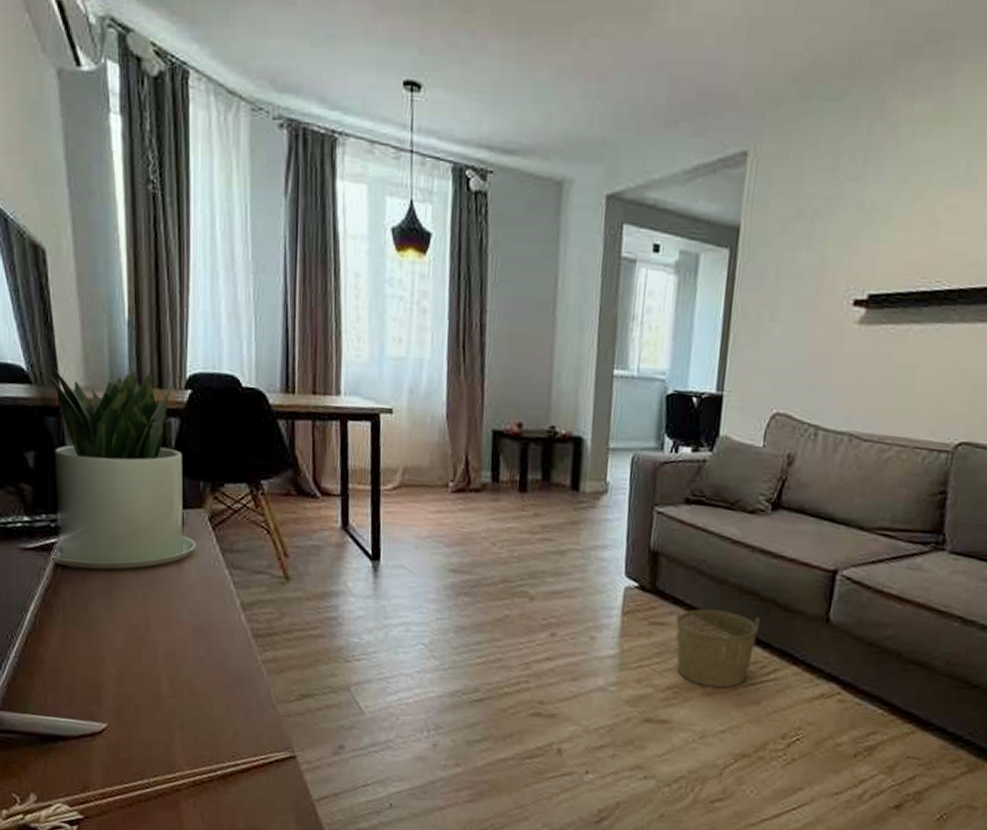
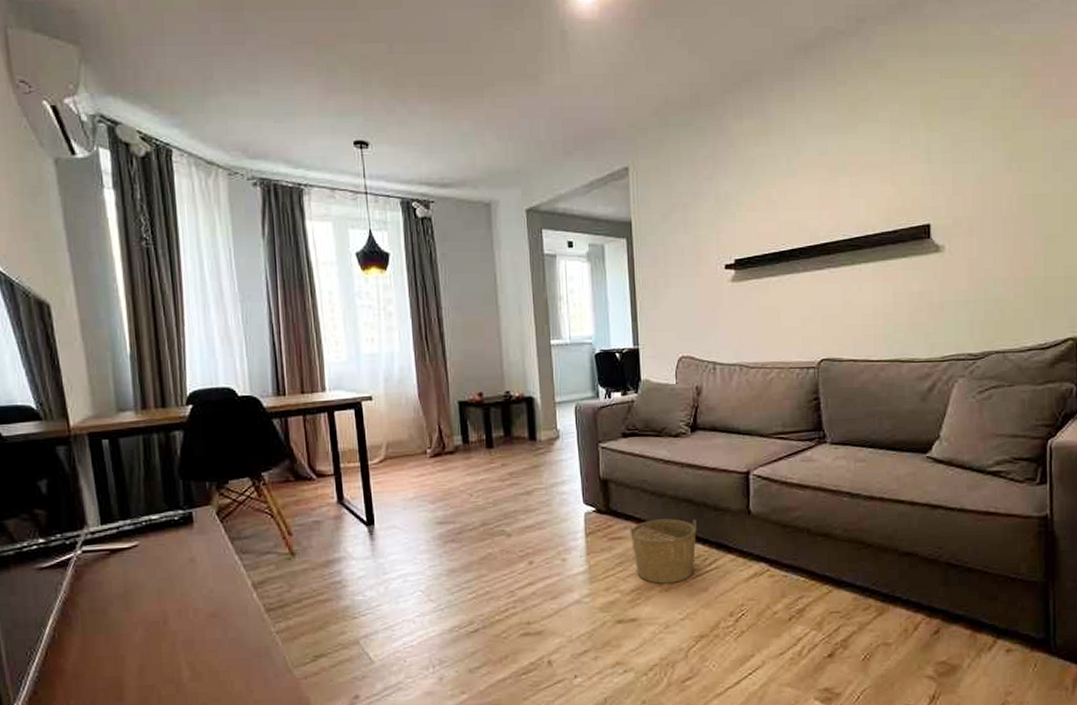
planter: present [49,365,197,570] -> none [58,395,207,578]

